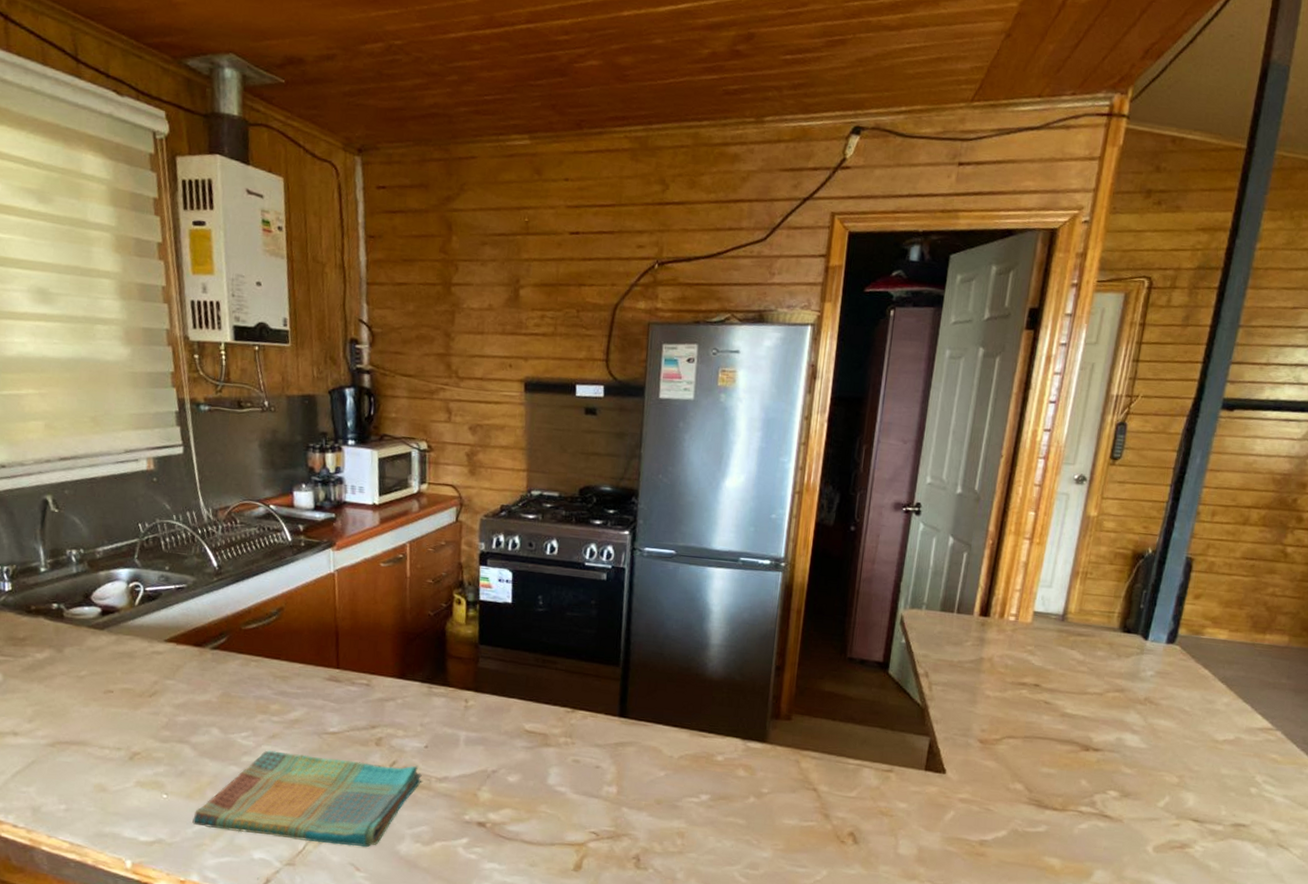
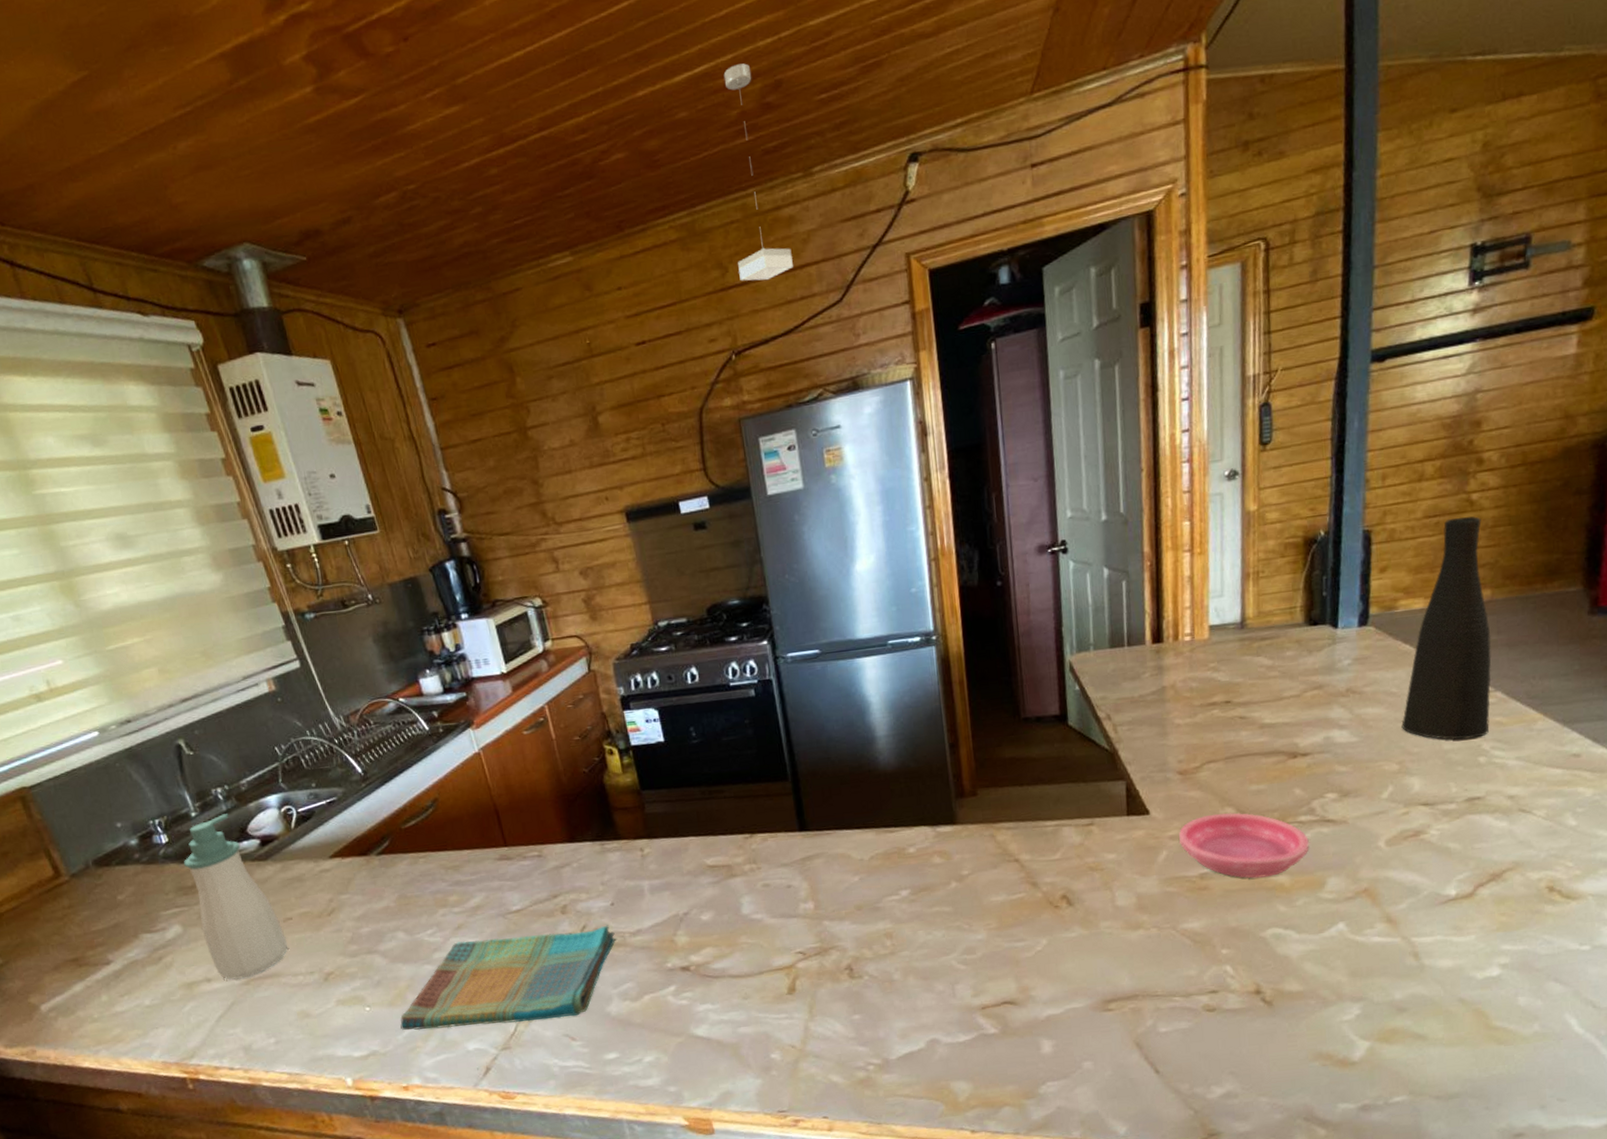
soap bottle: none [20,576,103,740] -> present [183,813,288,980]
pendant lamp: none [678,10,730,206] -> present [723,63,793,281]
saucer: none [968,786,1085,857] -> present [1179,813,1309,879]
vase: none [1187,564,1292,770] -> present [1401,516,1491,740]

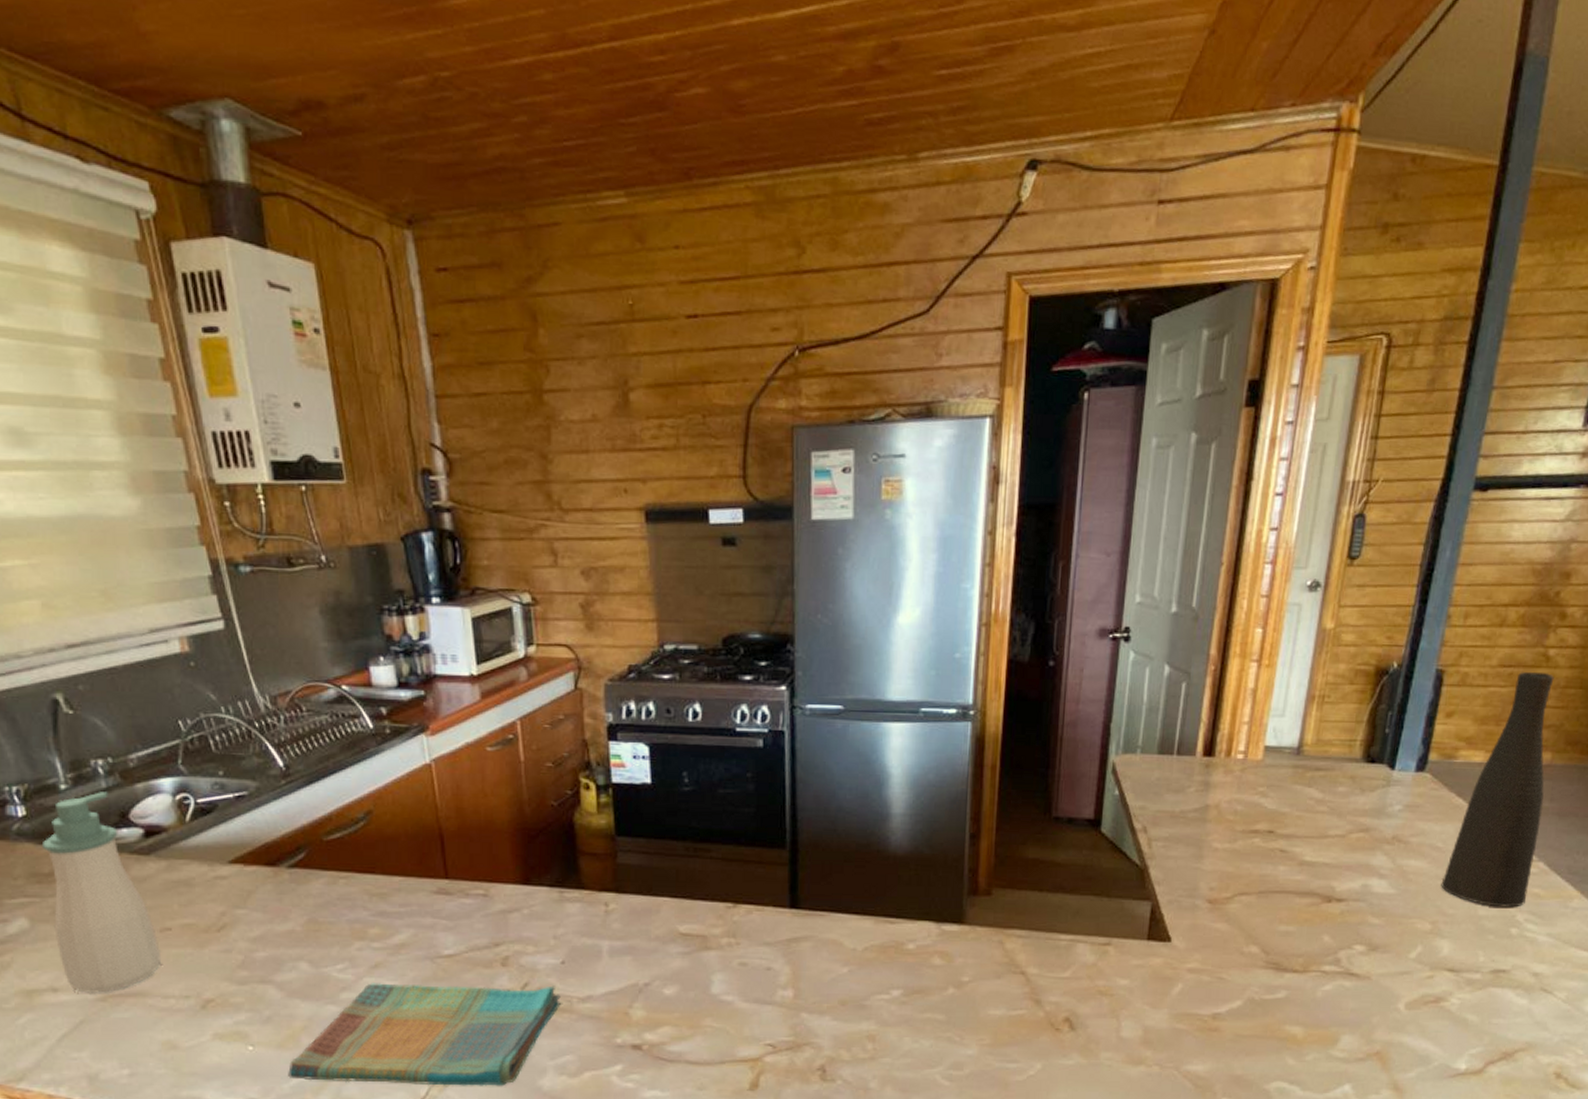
pendant lamp: present [723,63,793,281] -> none [817,13,881,272]
saucer: present [1179,813,1309,879] -> none [1197,950,1329,1026]

